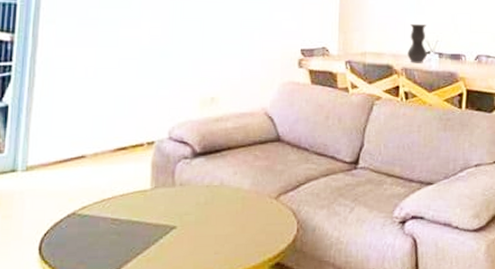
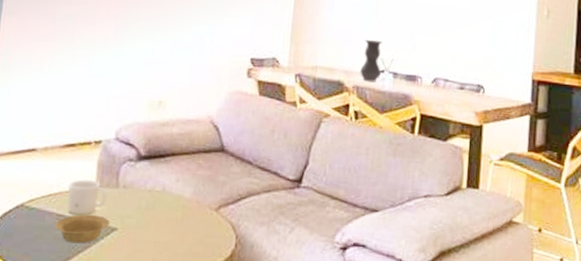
bowl: none [110,215,169,246] -> present [54,214,110,244]
mug: none [121,180,163,217] -> present [67,179,107,215]

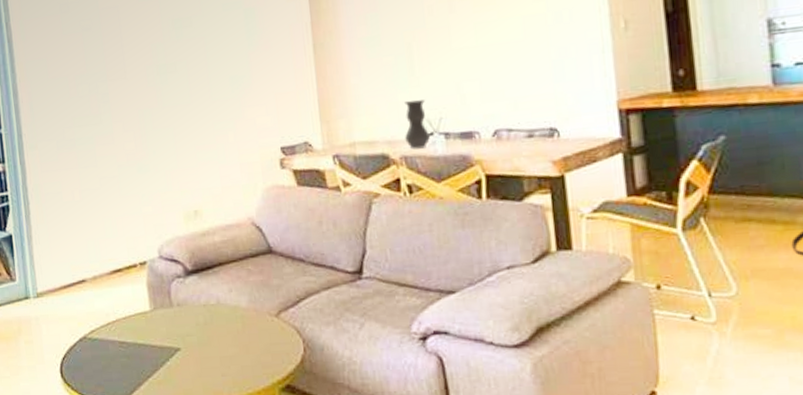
bowl: present [54,214,110,244] -> none [119,337,173,369]
mug: present [67,179,107,215] -> none [123,302,164,340]

